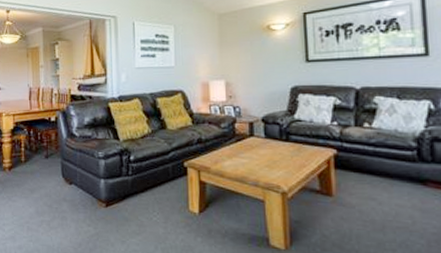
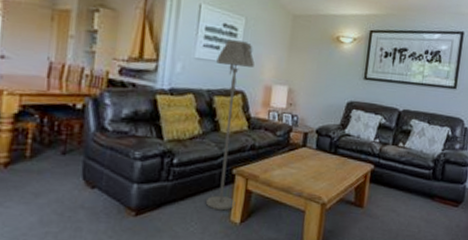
floor lamp: none [154,46,192,201] -> present [205,39,255,211]

